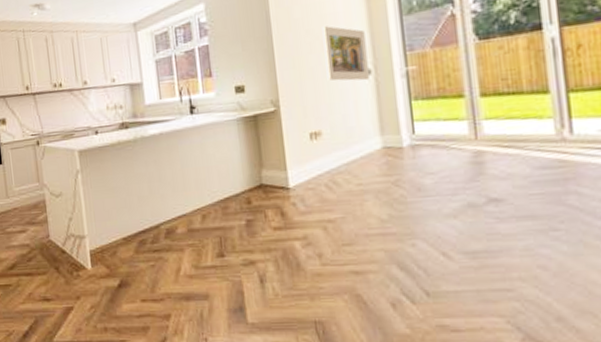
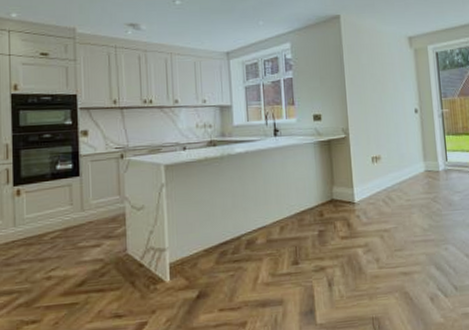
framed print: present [322,26,369,81] -> none [383,72,416,118]

